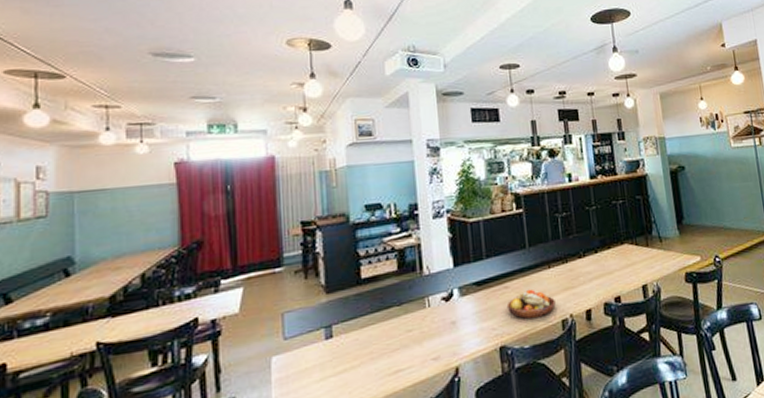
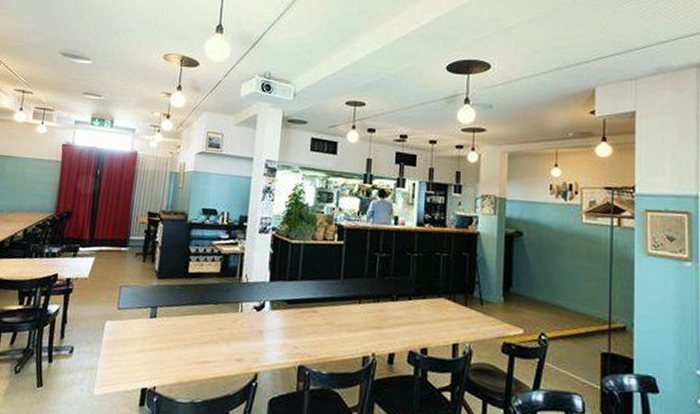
fruit bowl: present [506,289,556,319] -> none [312,318,360,348]

